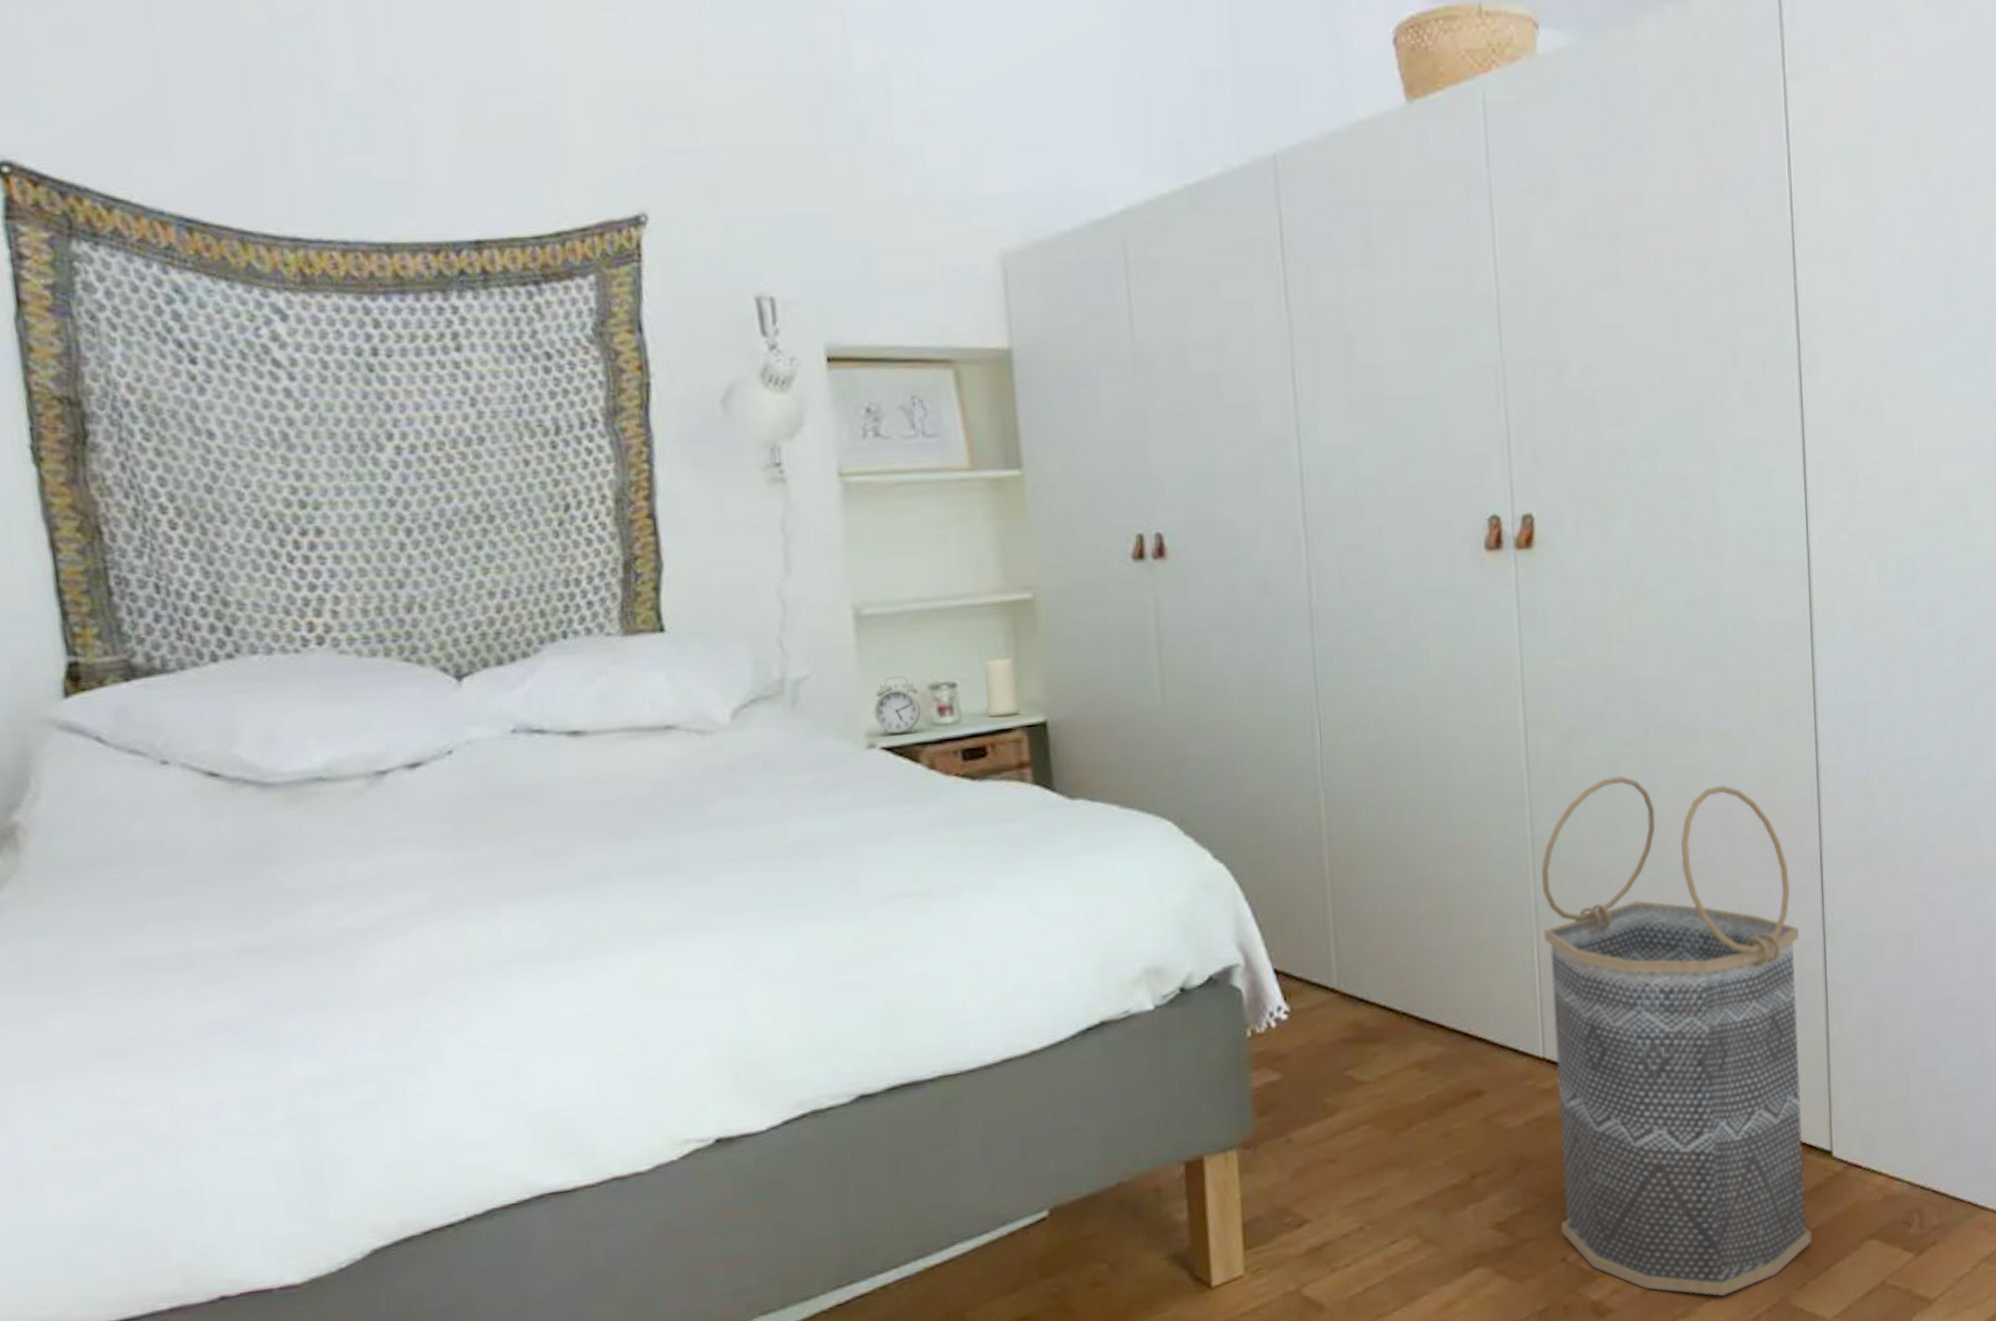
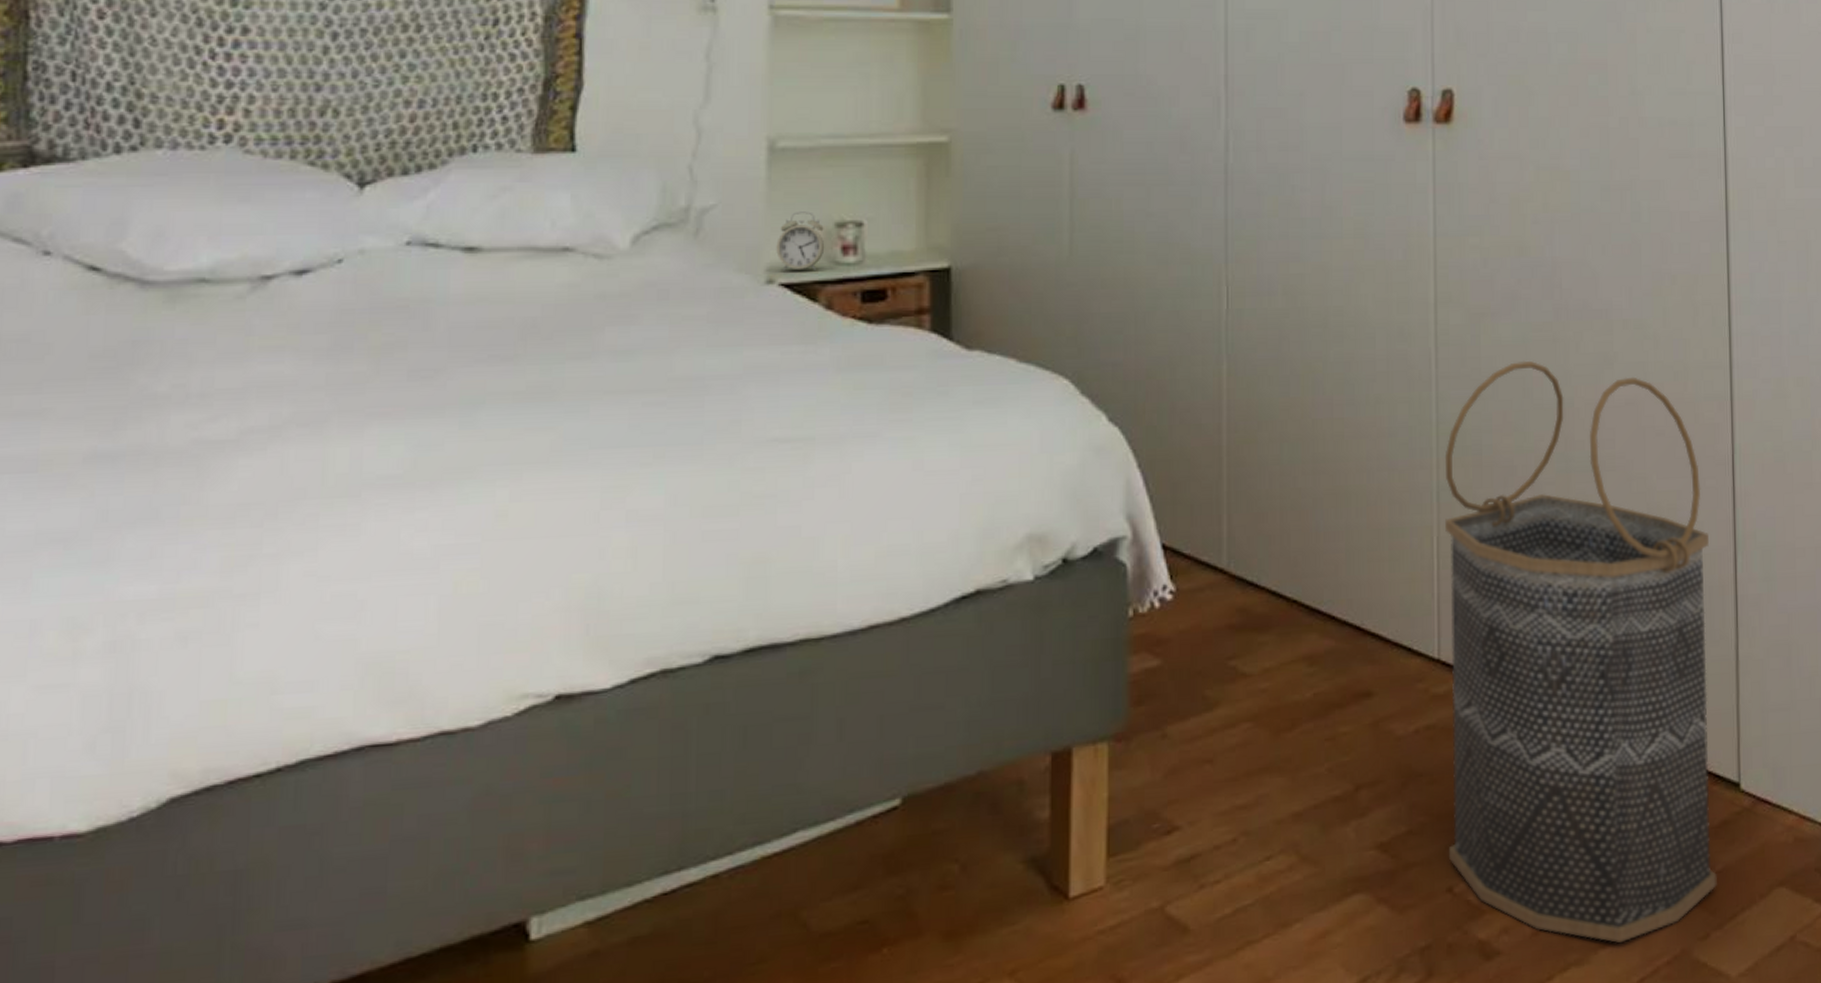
candle: present [984,657,1021,717] -> none [891,199,925,260]

